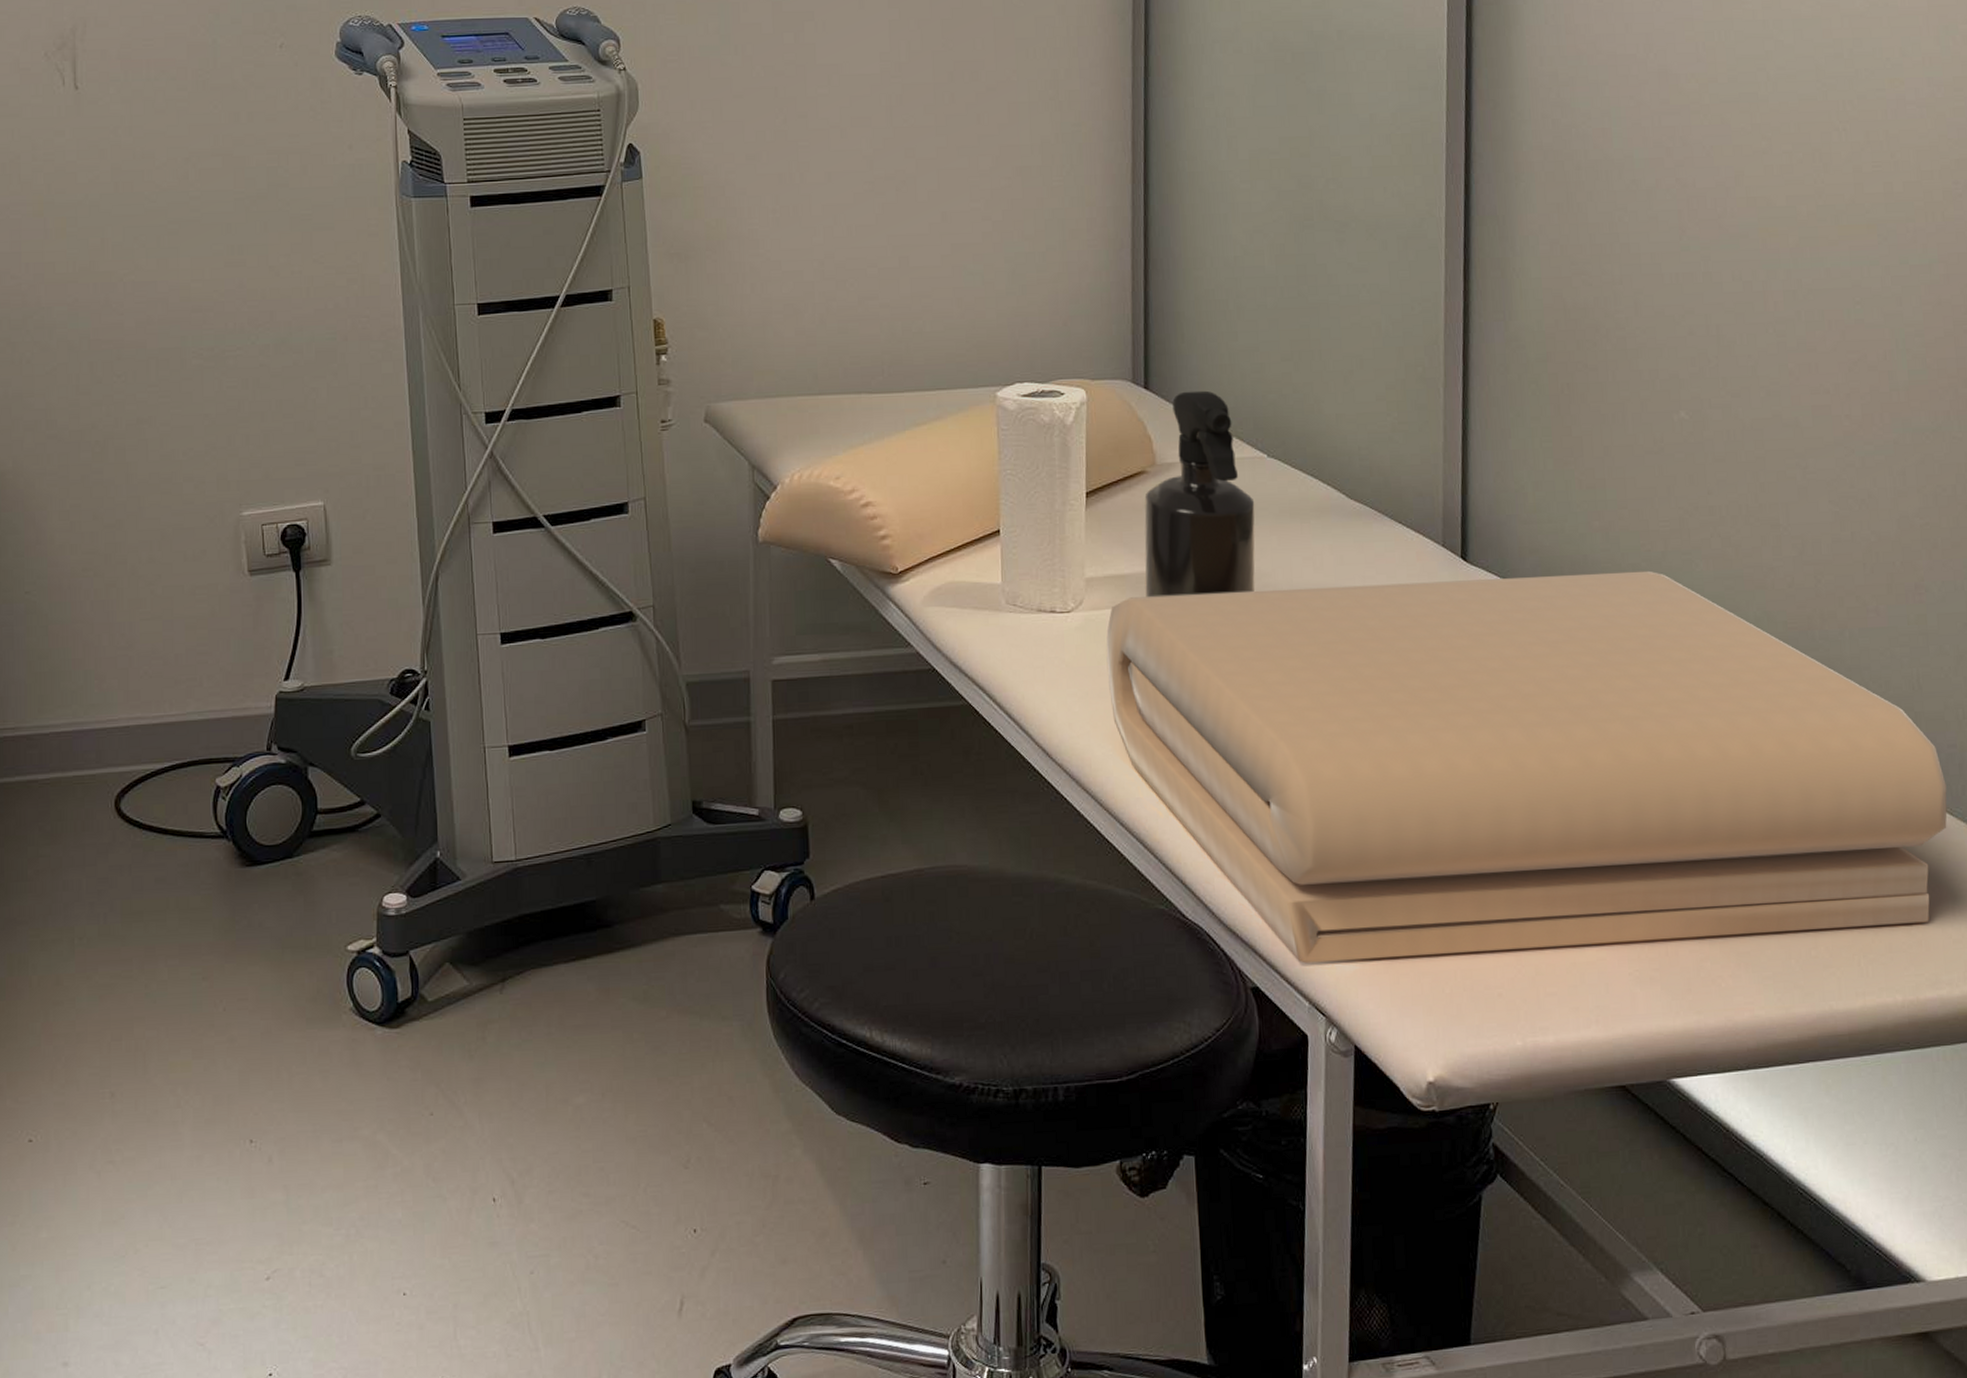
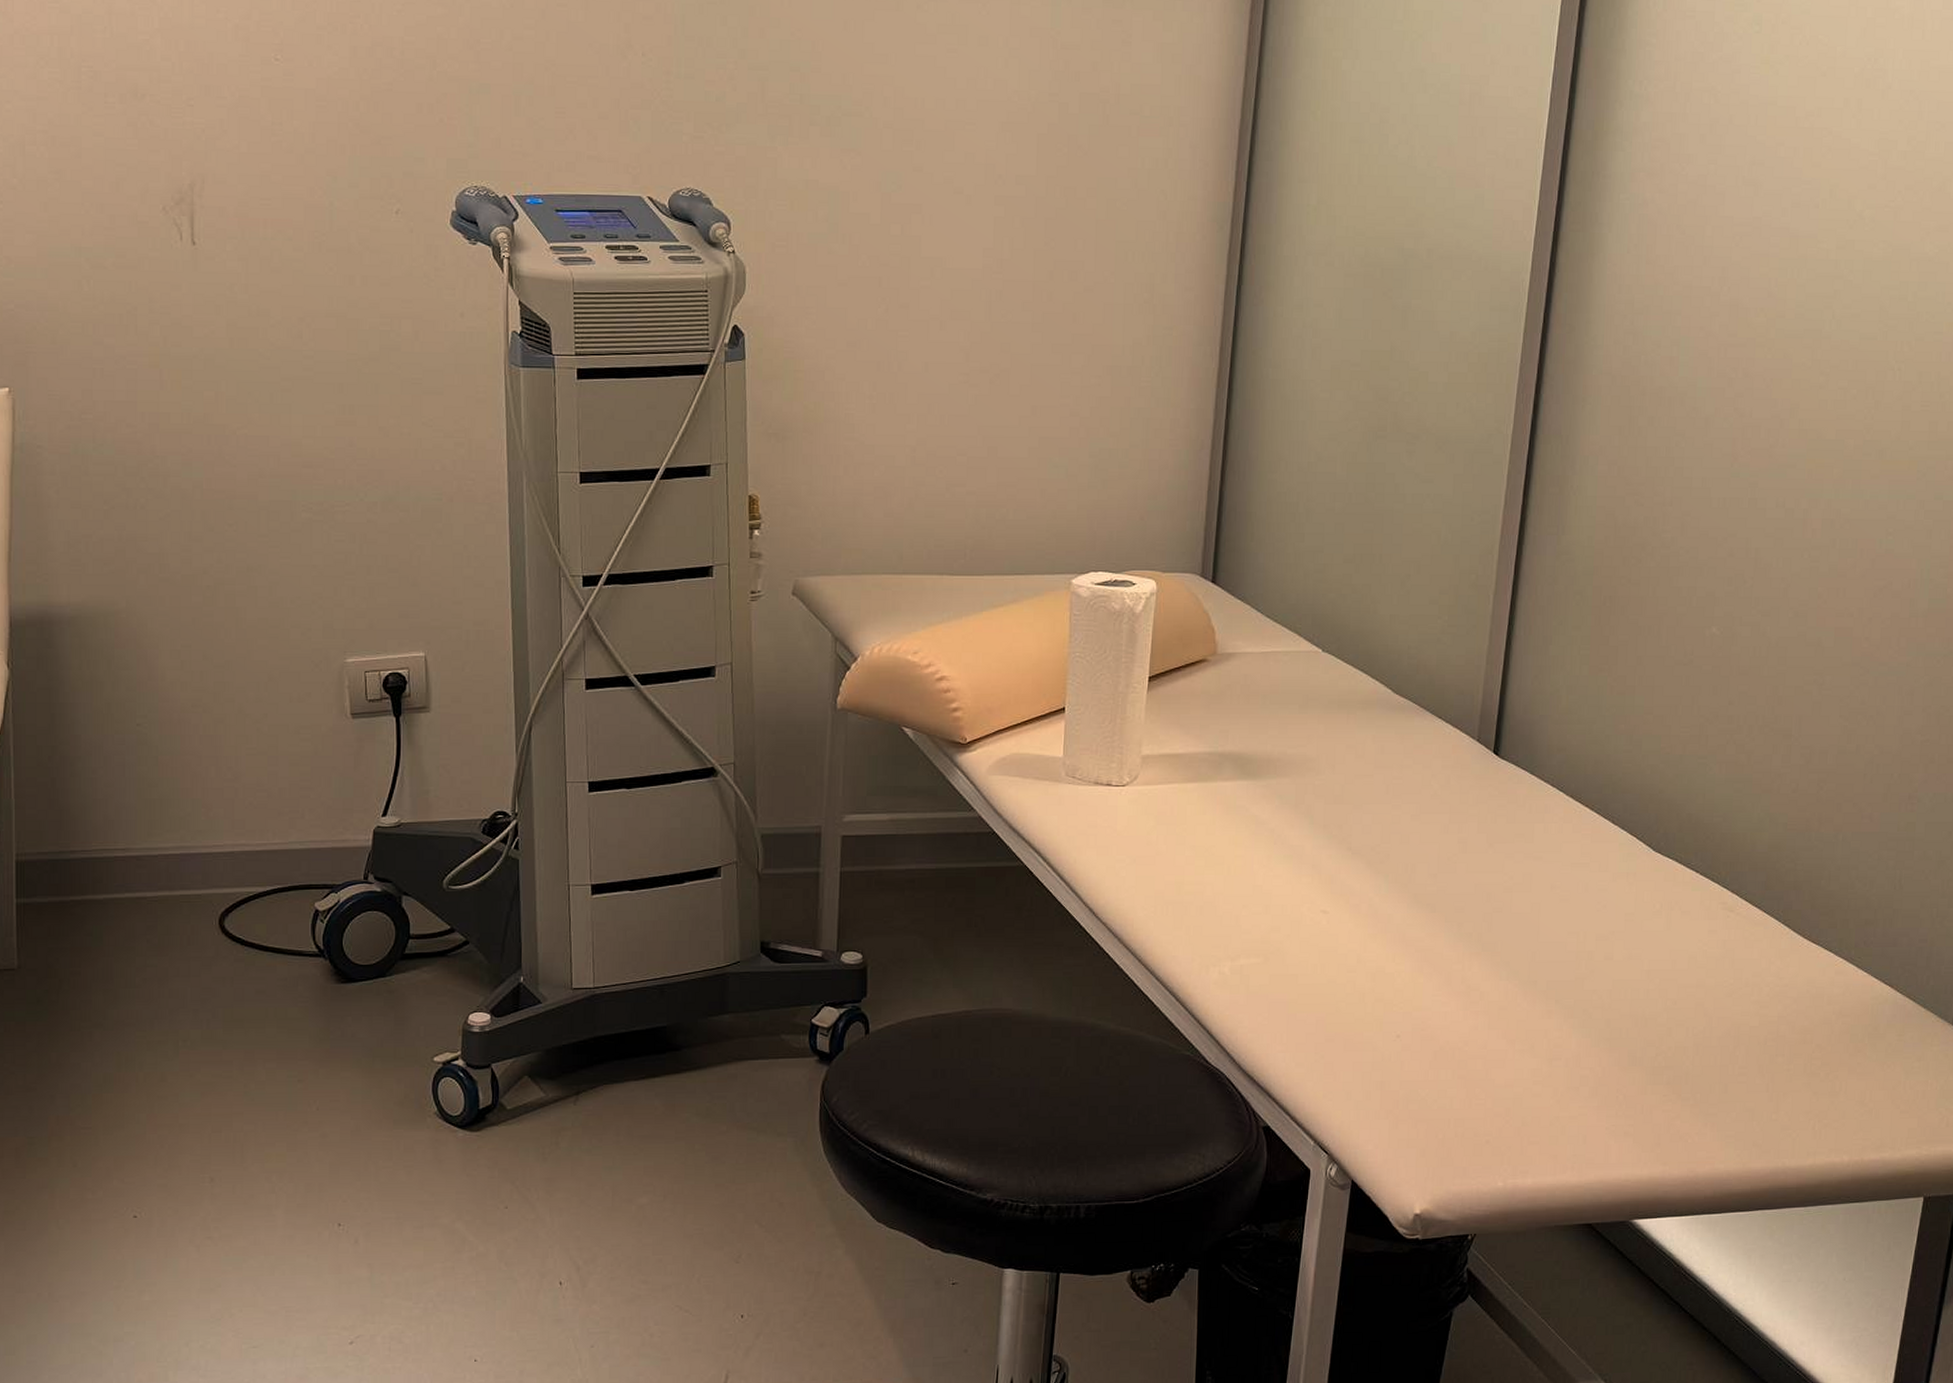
towel: present [1106,570,1947,964] -> none [1155,772,1913,1108]
spray bottle: present [1144,390,1255,598] -> none [1197,587,1306,776]

